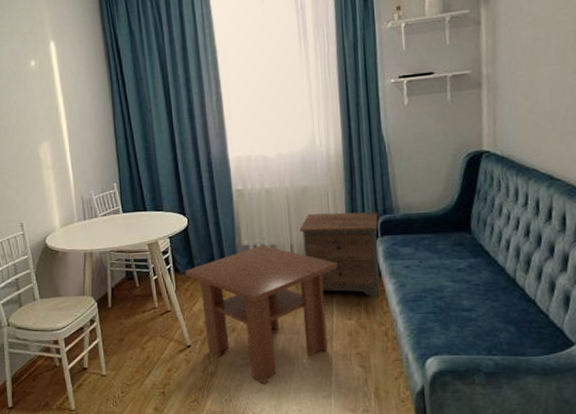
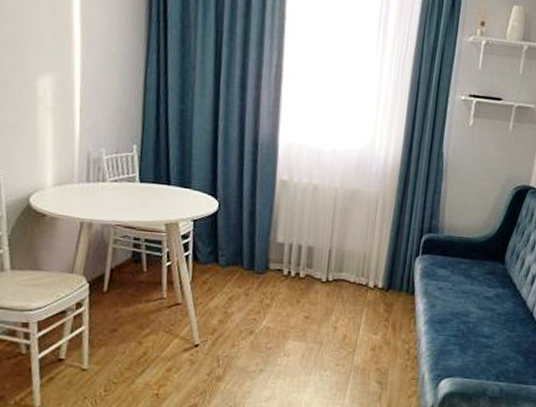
coffee table: present [185,245,338,385] -> none [206,244,374,394]
nightstand: present [299,212,380,297] -> none [341,220,424,315]

